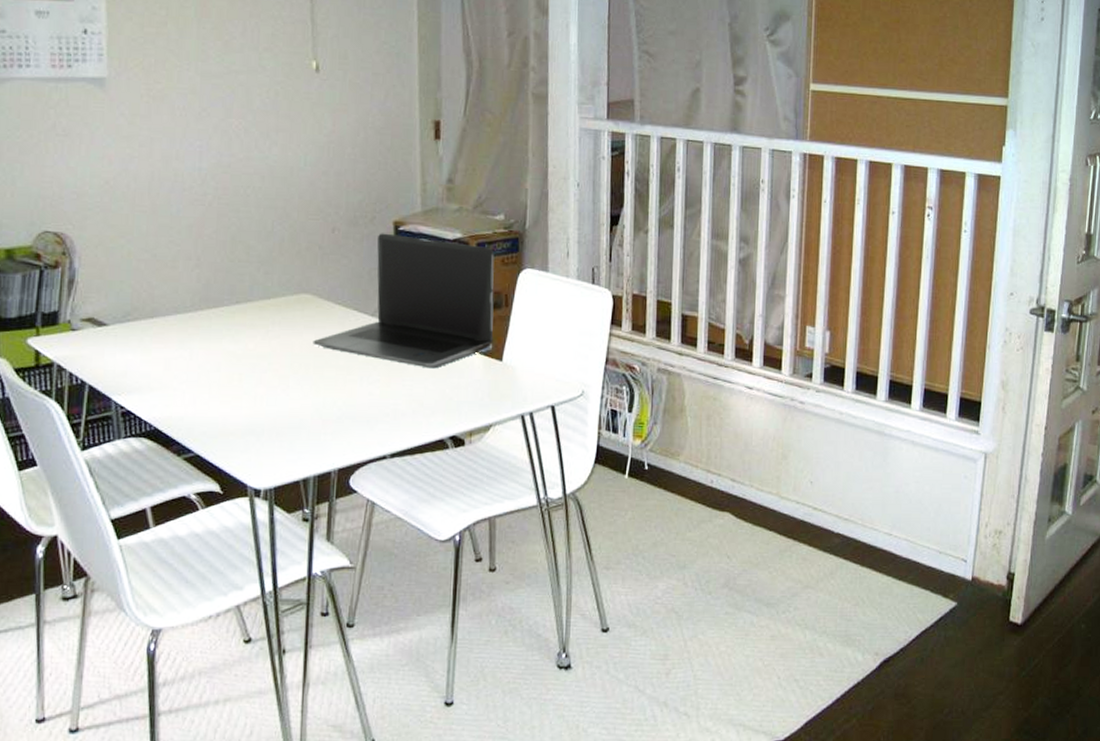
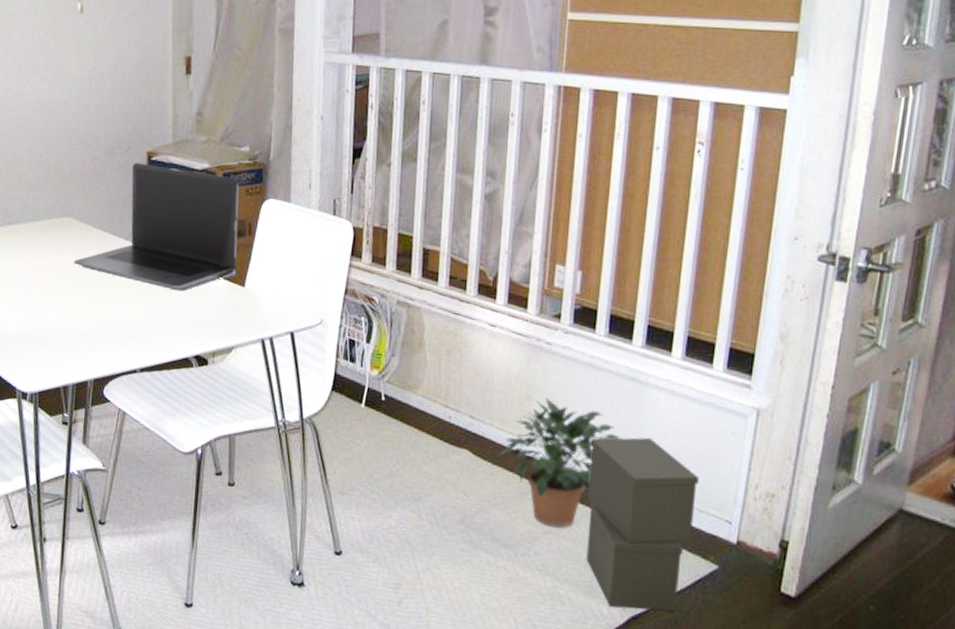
potted plant: none [756,455,870,581] -> present [496,397,622,528]
storage box: none [841,487,938,653] -> present [586,437,699,611]

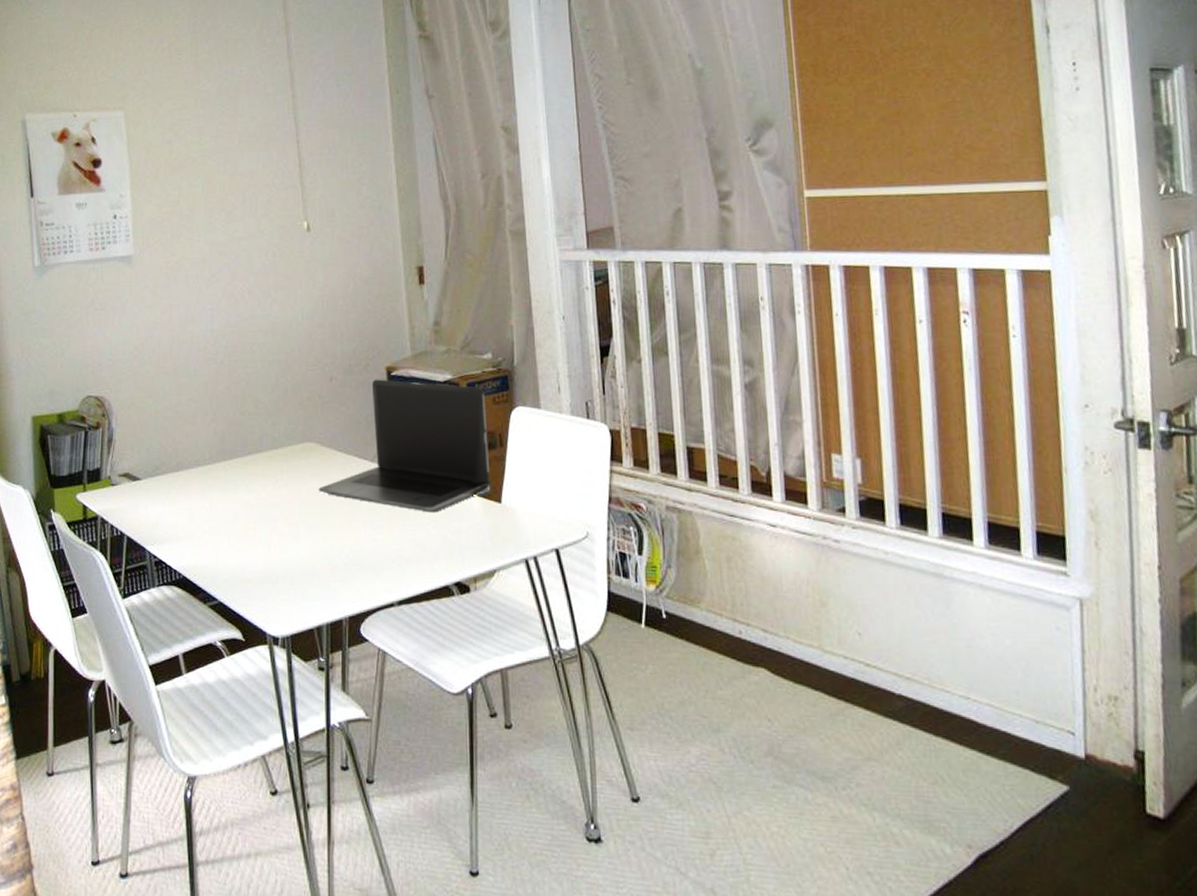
potted plant: present [496,397,622,528] -> none [797,602,934,753]
storage box: present [586,437,699,611] -> none [899,640,1033,846]

